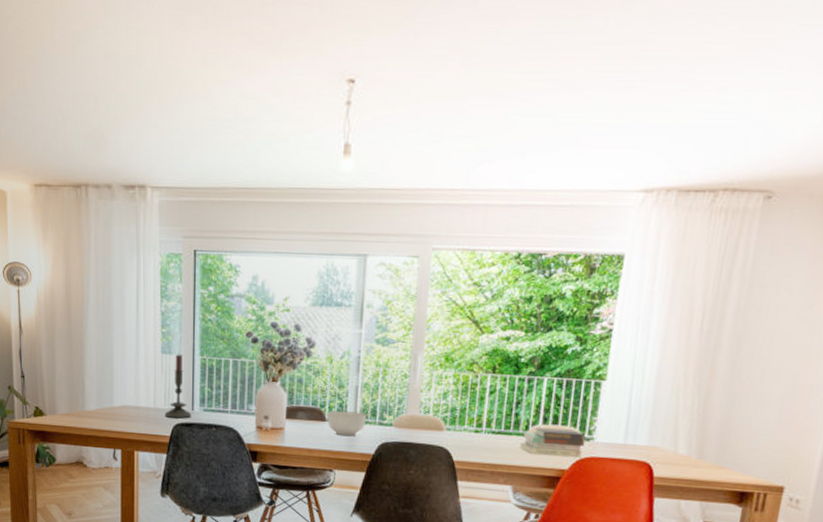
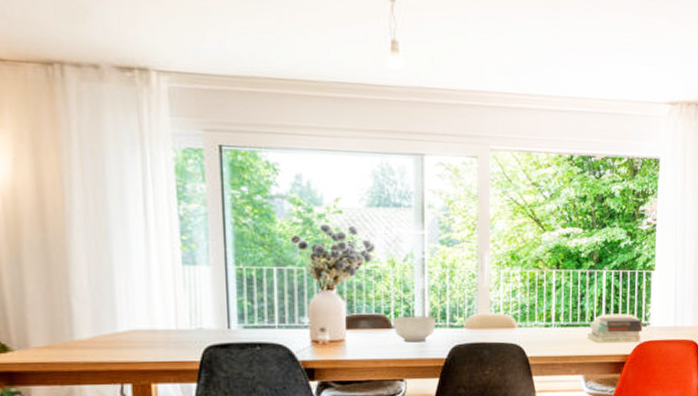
candle: present [164,353,192,419] -> none [191,263,228,340]

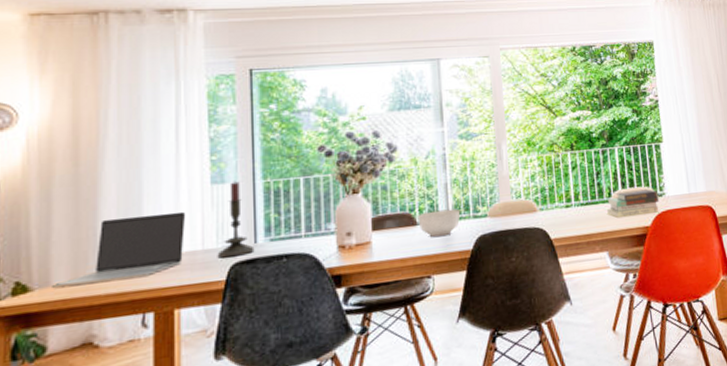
laptop: none [29,289,159,351] -> present [50,211,186,289]
candle: none [191,263,228,340] -> present [217,180,255,259]

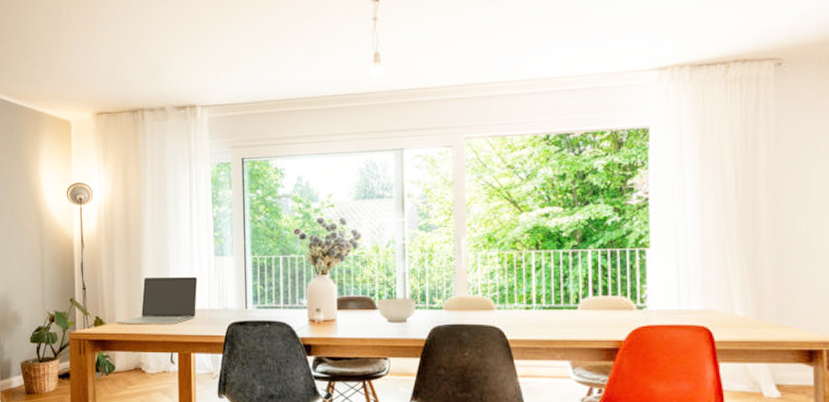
candle: present [217,180,255,259] -> none [219,254,246,318]
books: present [607,189,659,219] -> none [573,300,638,328]

